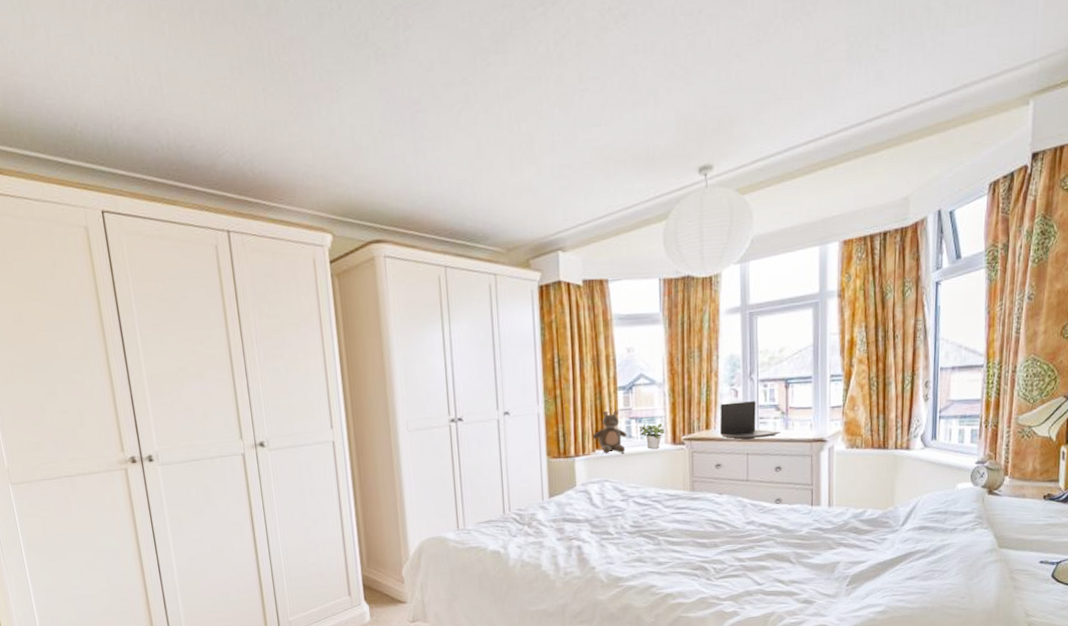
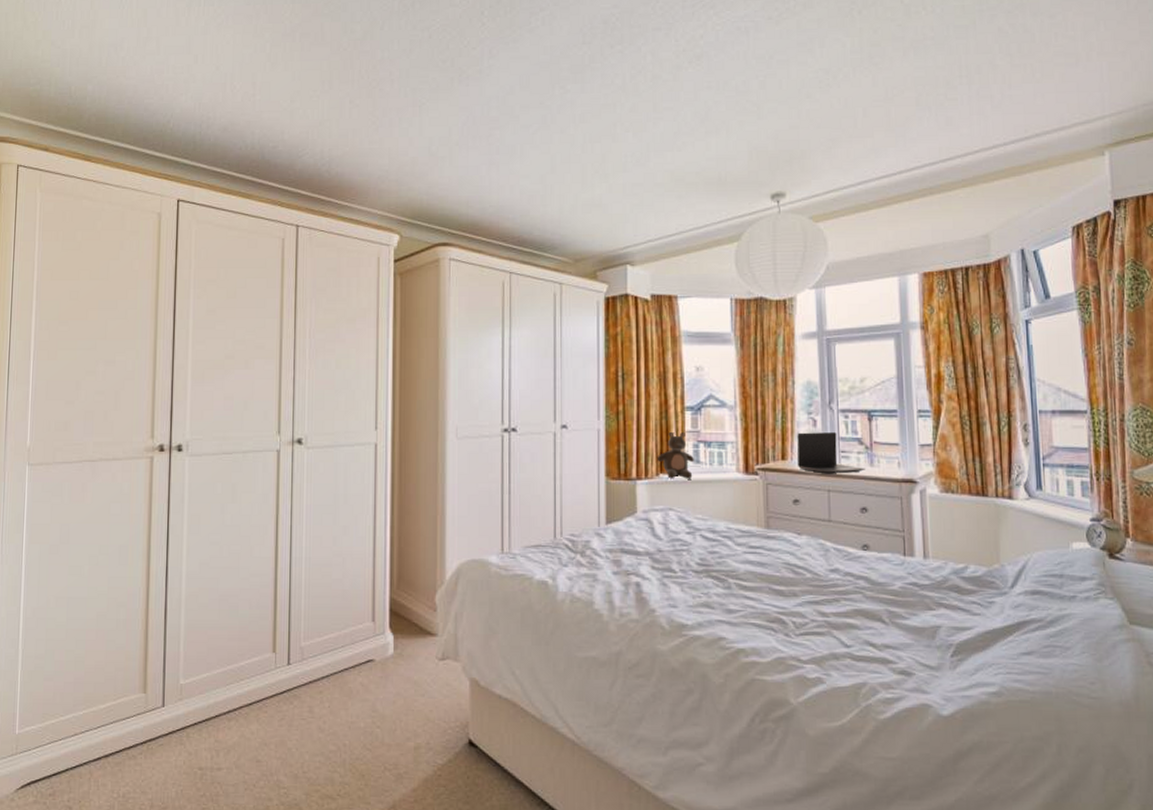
potted plant: present [638,423,665,450] -> none [707,448,737,478]

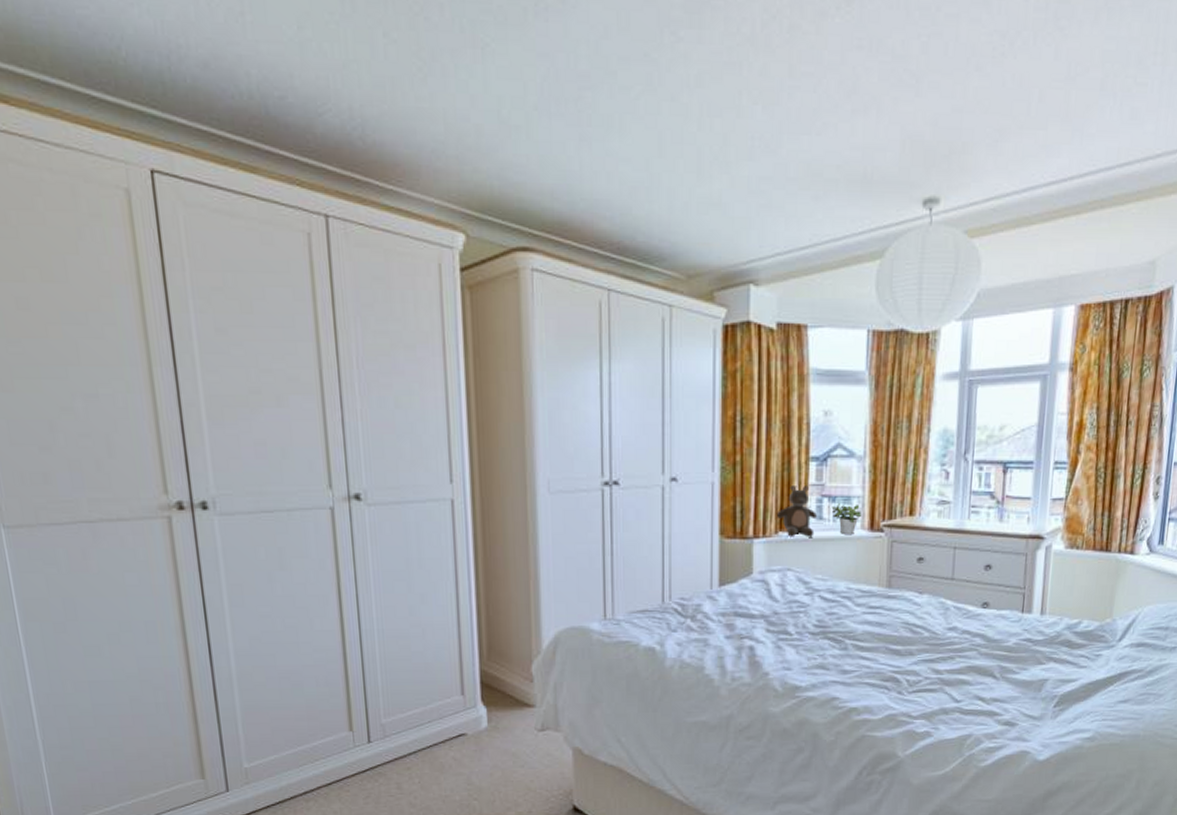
potted plant: none [707,448,737,478] -> present [831,503,862,535]
laptop computer: present [797,432,865,473] -> none [926,486,994,529]

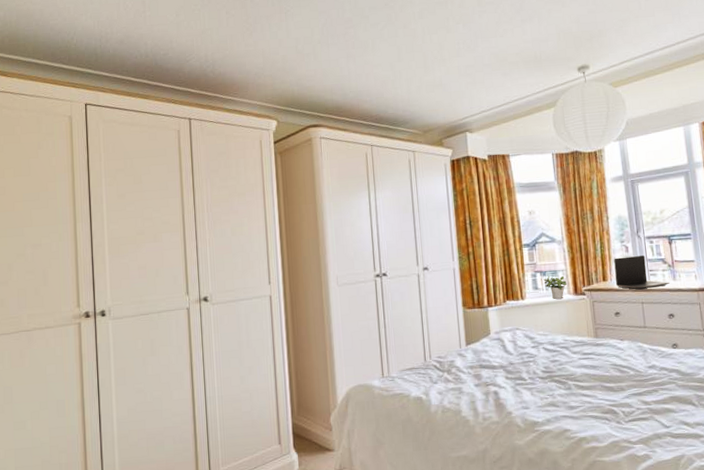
stuffed bear: present [777,484,817,537] -> none [504,265,533,304]
laptop computer: none [926,486,994,529] -> present [614,255,670,289]

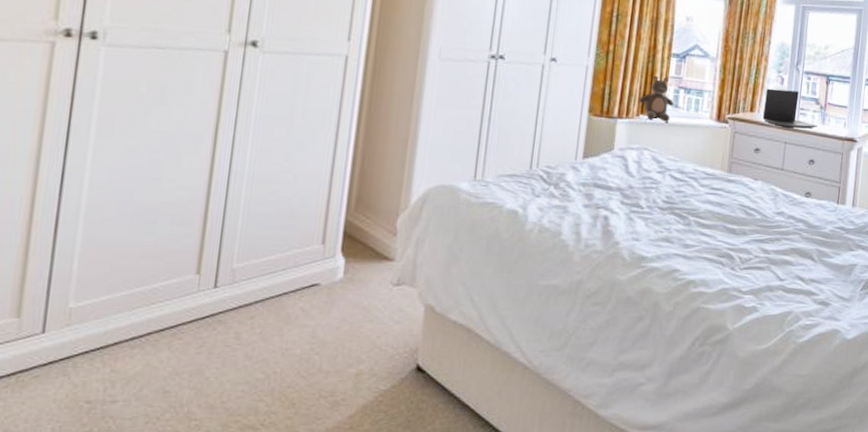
stuffed bear: none [504,265,533,304] -> present [640,75,674,122]
potted plant: present [543,276,568,300] -> none [686,95,712,124]

